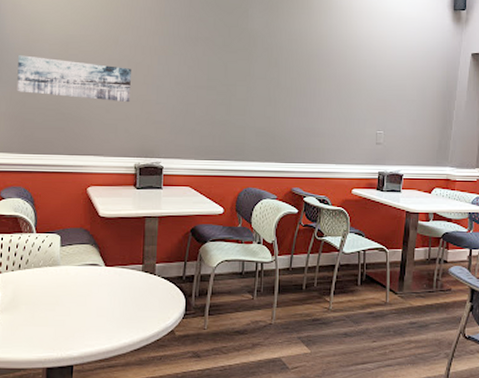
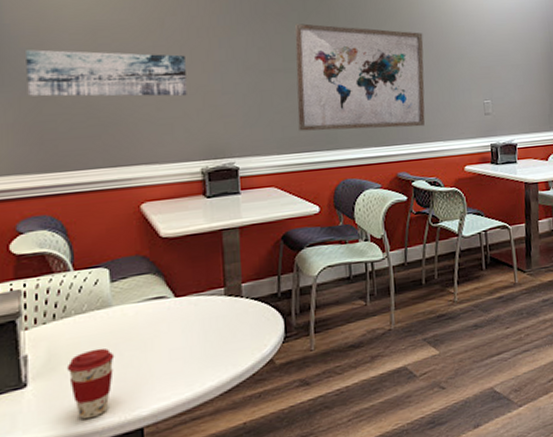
coffee cup: none [24,297,58,350] -> present [66,348,115,420]
wall art: none [214,48,328,149] -> present [294,23,426,132]

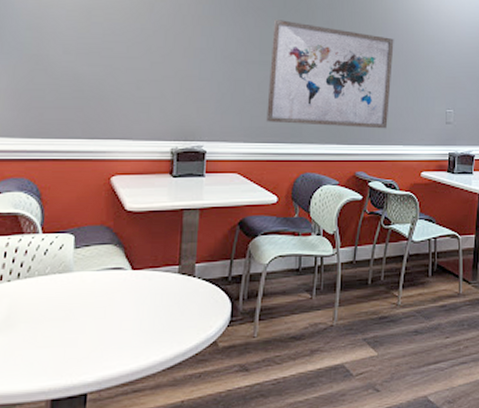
wall art: present [26,49,187,97] -> none [22,22,169,79]
coffee cup: present [66,348,115,420] -> none [23,311,69,379]

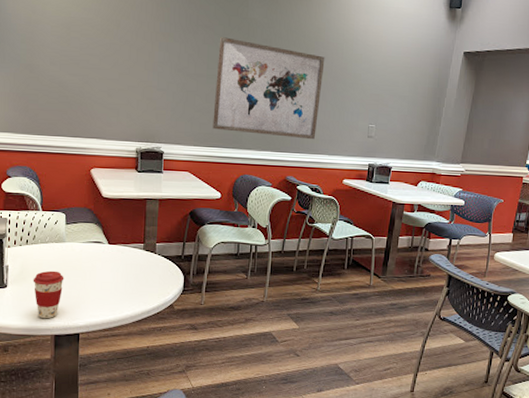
coffee cup: none [23,311,69,379] -> present [33,270,64,319]

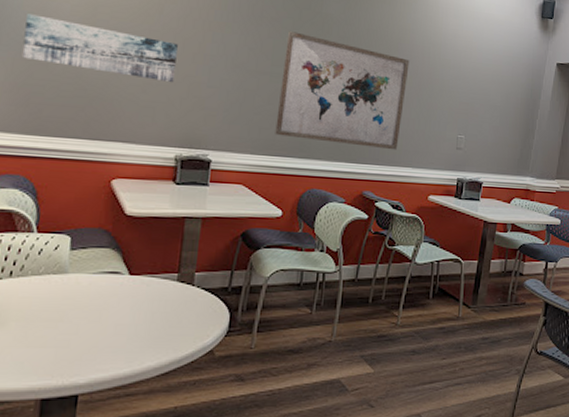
wall art: none [20,36,133,88] -> present [21,14,178,83]
coffee cup: present [33,270,64,319] -> none [14,311,62,378]

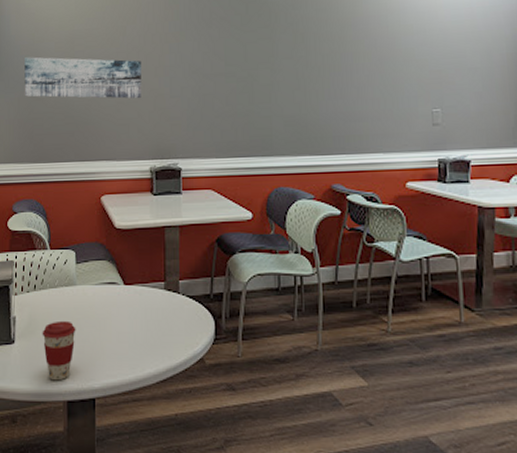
coffee cup: none [14,311,62,378] -> present [42,320,76,381]
wall art: present [275,31,410,150] -> none [236,27,366,136]

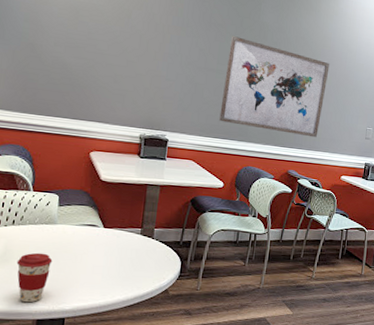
wall art: present [24,57,141,99] -> none [20,15,143,76]
wall art: none [236,27,366,136] -> present [219,36,330,138]

